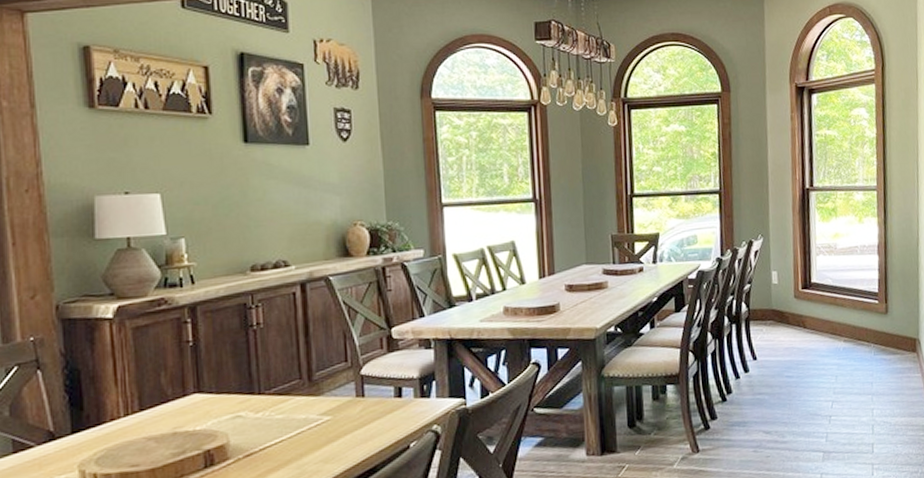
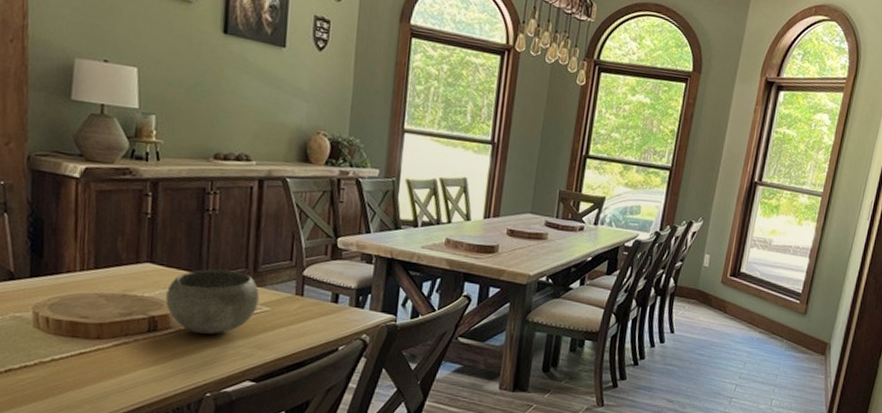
bowl: none [219,383,318,459] -> present [166,269,259,334]

